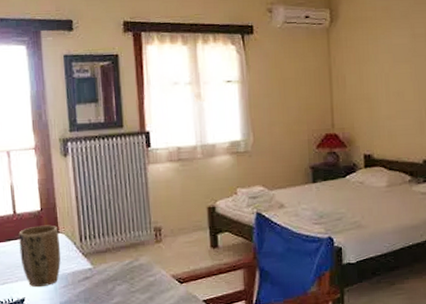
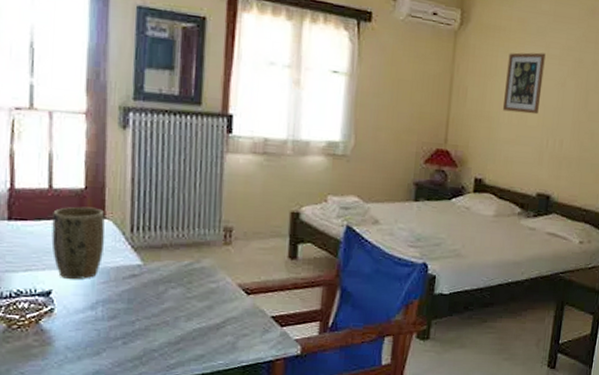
wall art: none [378,34,414,91] -> present [502,52,546,115]

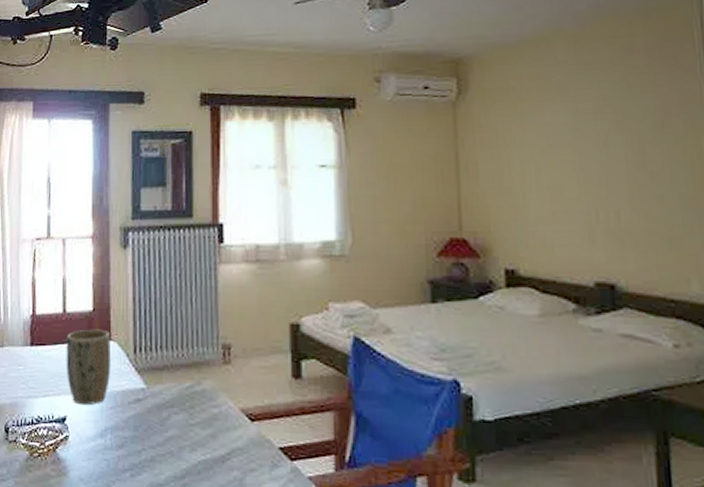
wall art: present [502,52,546,115] -> none [524,109,577,184]

